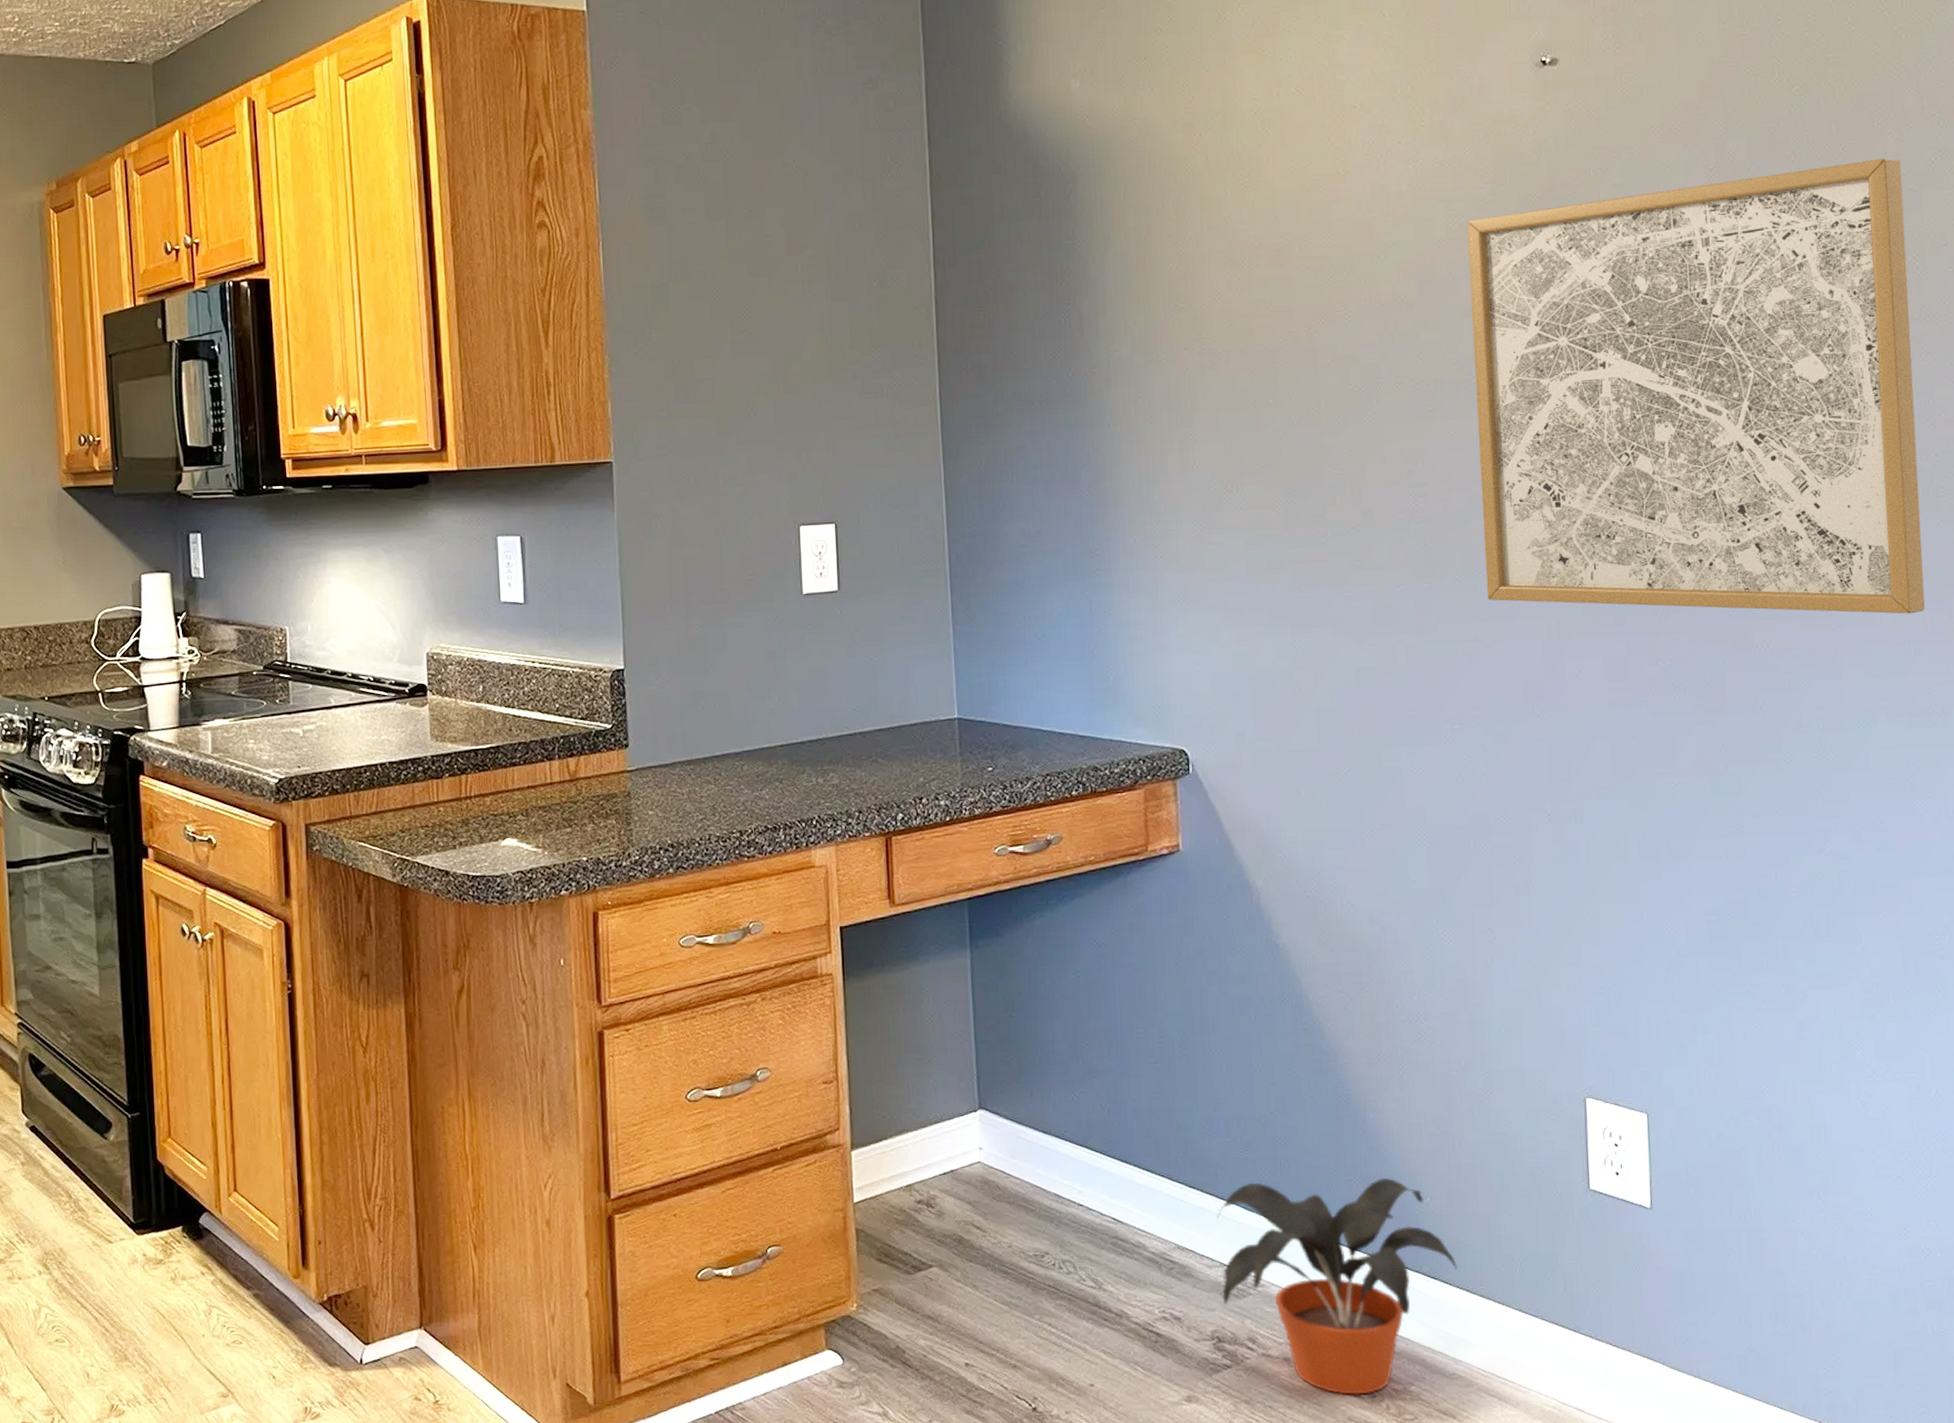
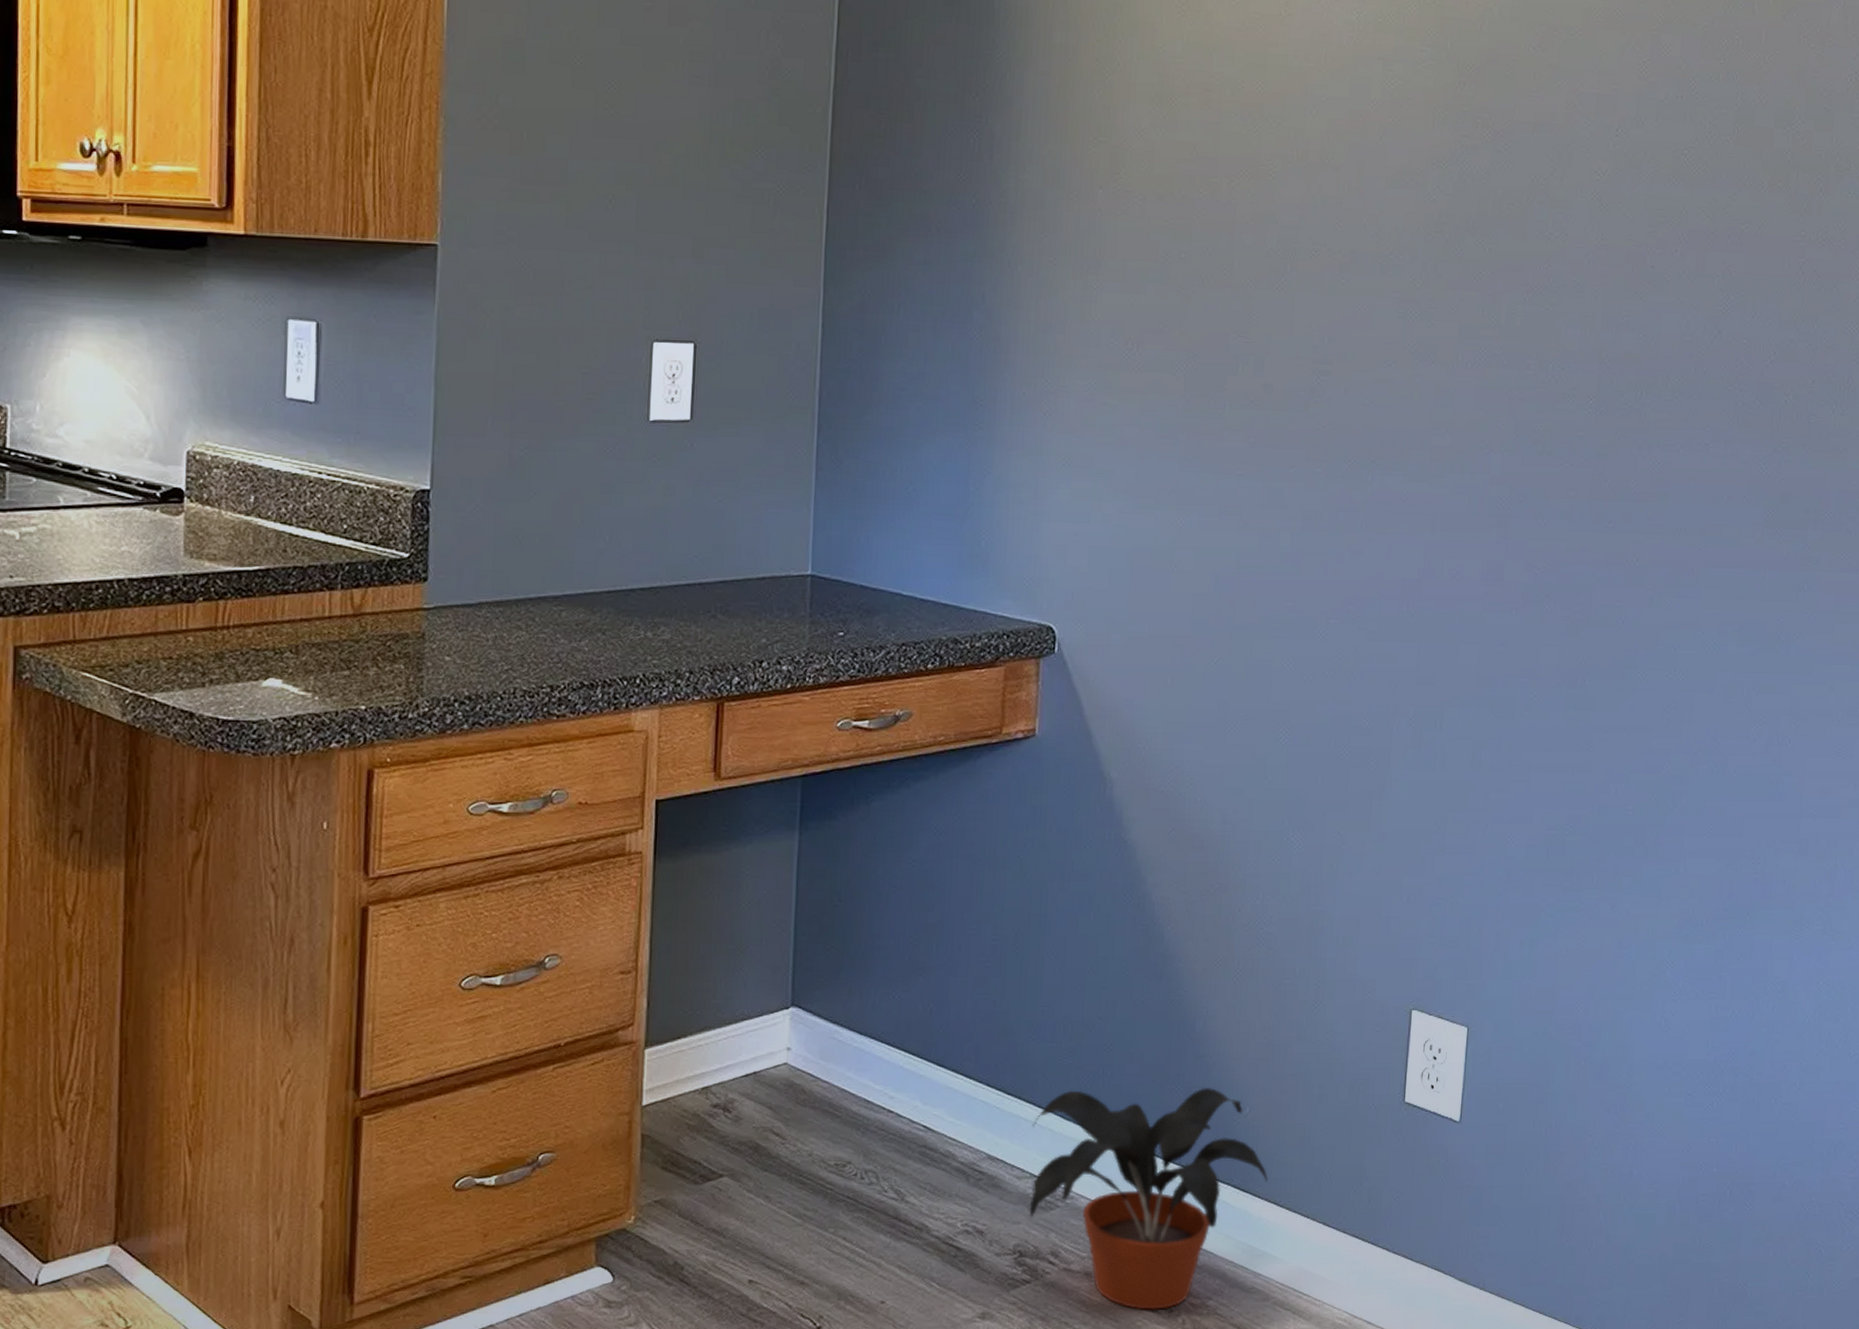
wall art: present [1467,158,1925,614] -> none [1377,72,1820,539]

